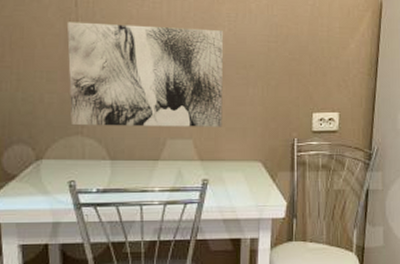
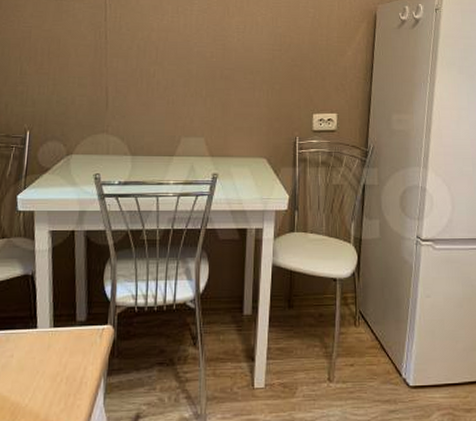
wall art: present [67,21,224,127] -> none [97,34,234,127]

